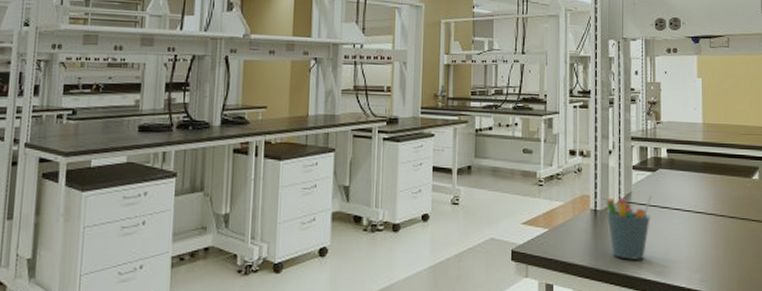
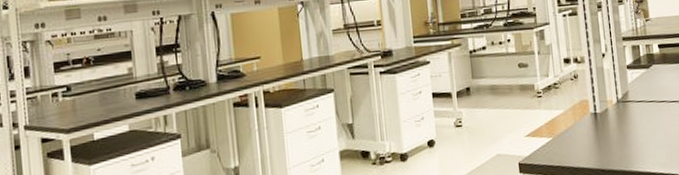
pen holder: present [606,193,653,260] -> none [604,89,649,157]

